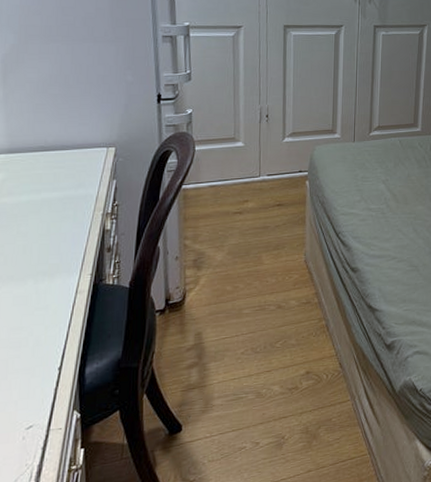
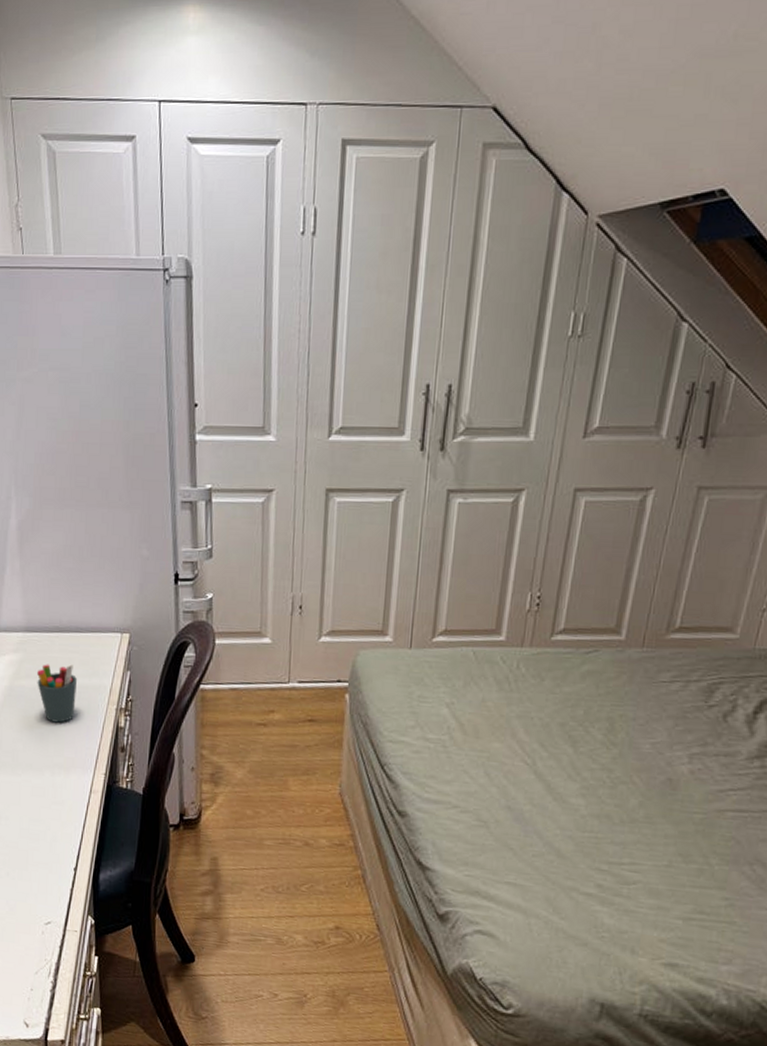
pen holder: none [20,179,64,234] -> present [37,664,78,723]

